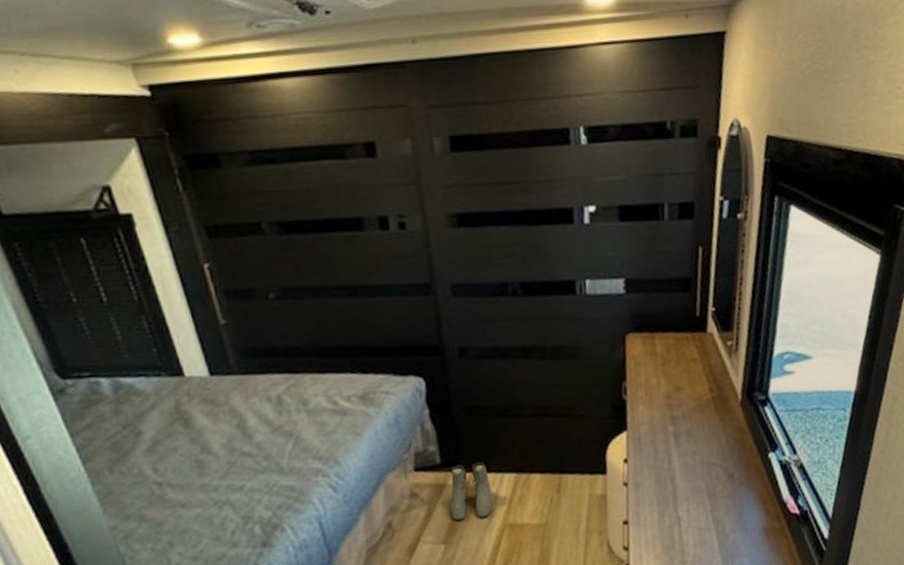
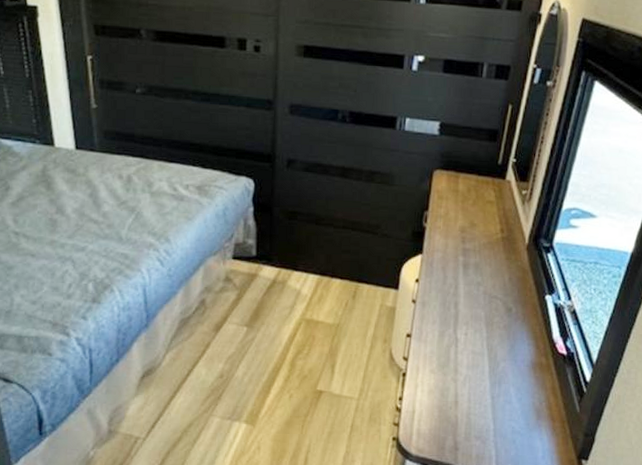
boots: present [450,461,493,521] -> none [258,259,295,310]

